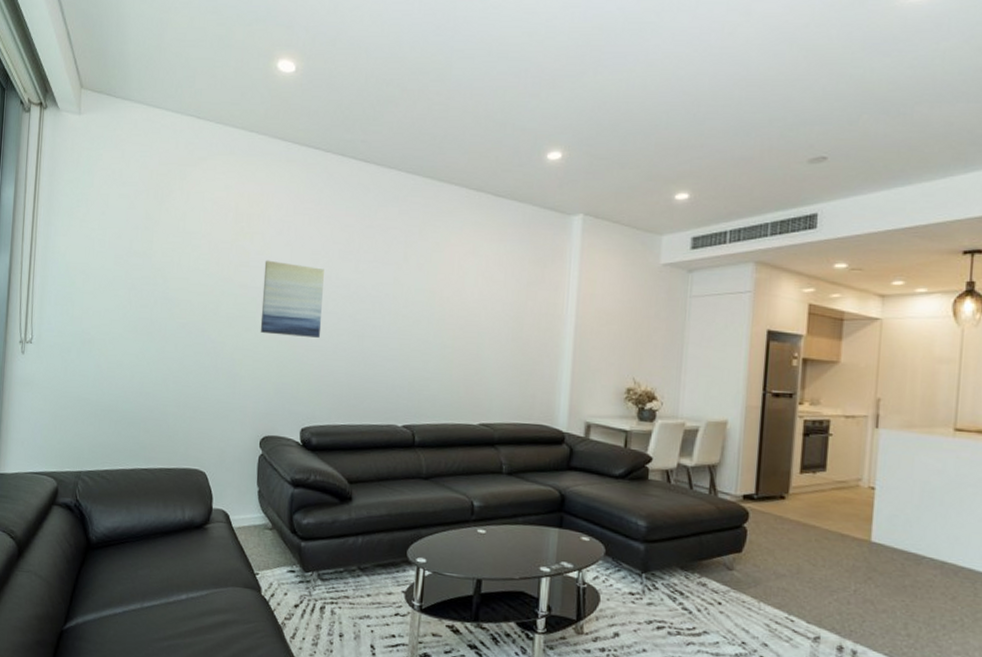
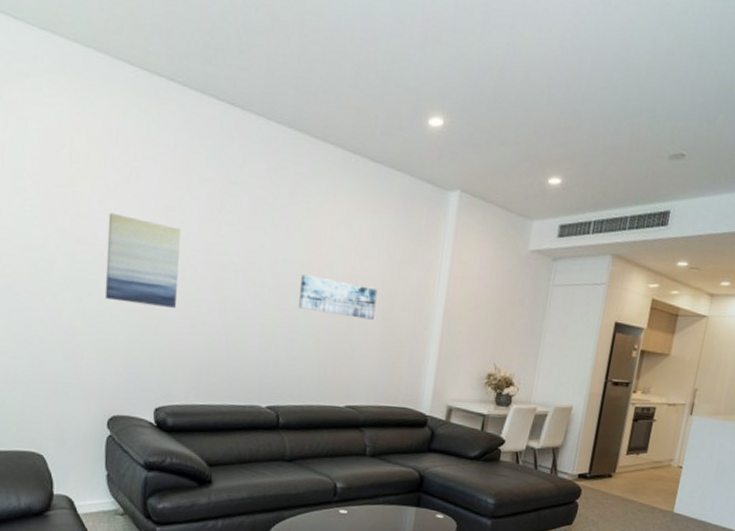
wall art: none [431,301,506,340] -> present [299,274,378,320]

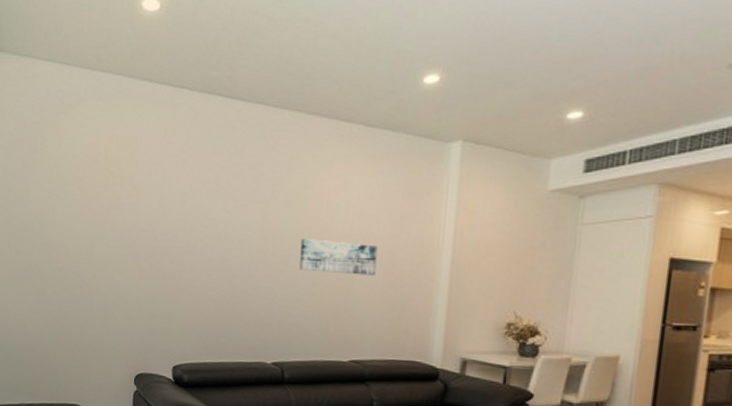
wall art: present [104,212,181,308] -> none [132,203,192,278]

